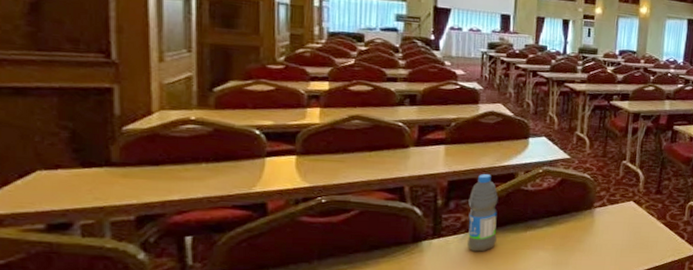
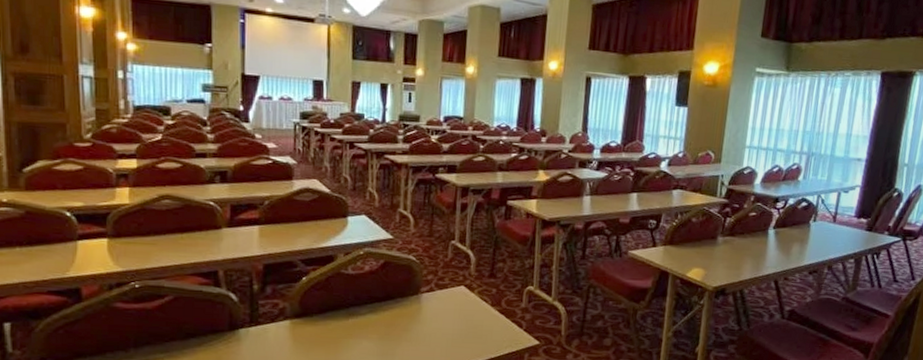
water bottle: present [466,173,499,252] -> none [285,255,318,341]

